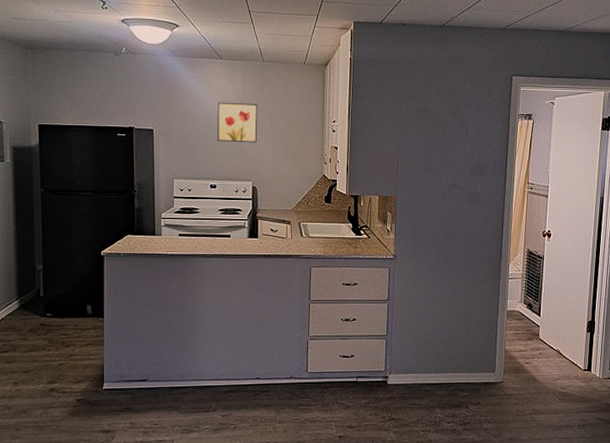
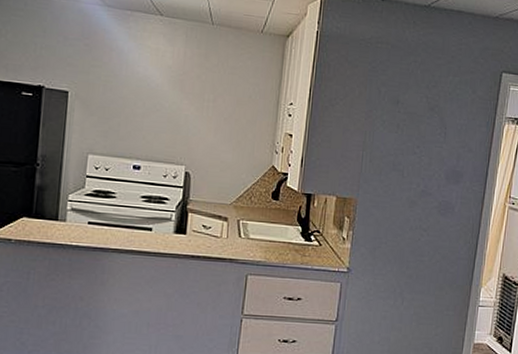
wall art: present [217,102,258,143] -> none [146,67,201,120]

